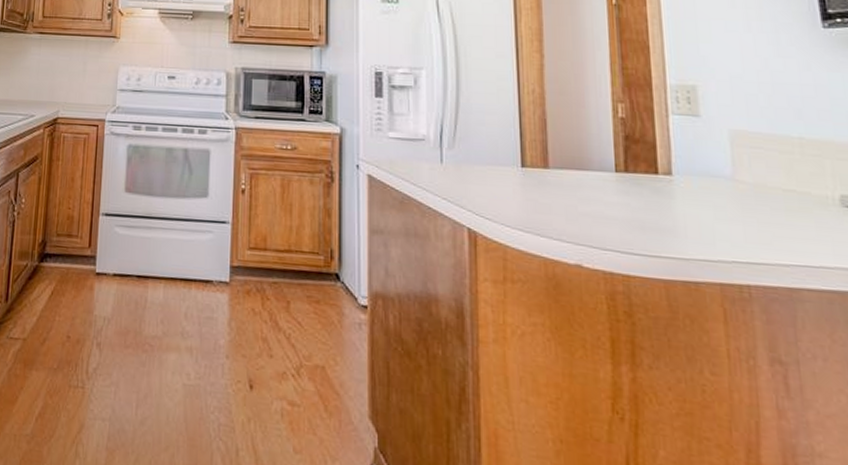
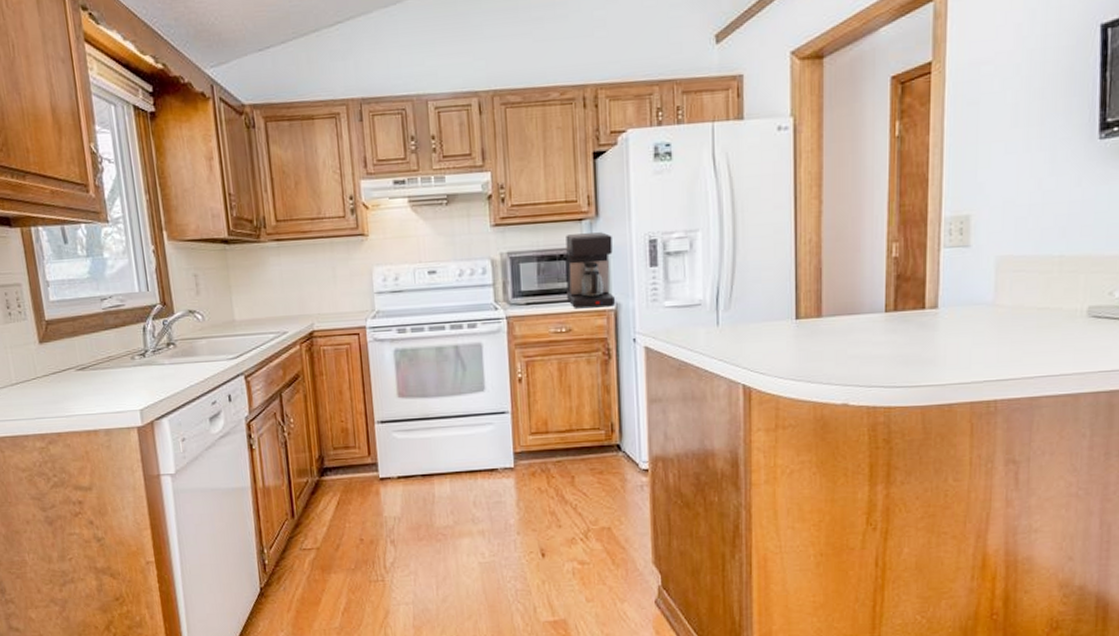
coffee maker: none [294,58,341,131] -> present [566,232,616,309]

